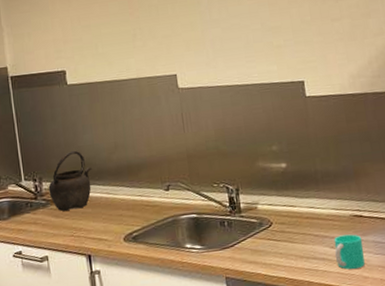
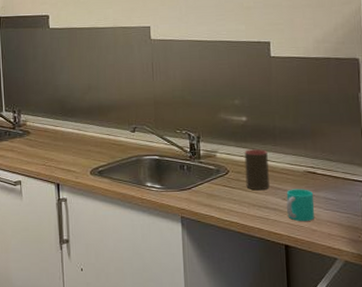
kettle: present [48,150,92,212] -> none [26,88,66,143]
cup: none [286,196,316,241] -> present [244,149,270,191]

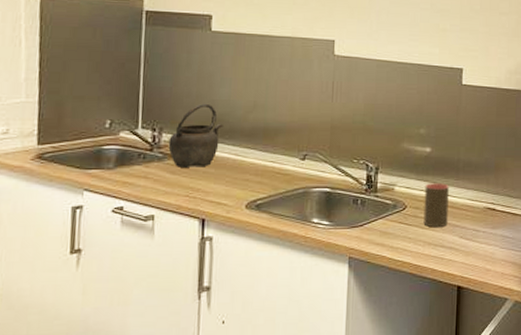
kettle: none [26,88,66,143] -> present [168,103,223,169]
cup: present [286,189,315,221] -> none [462,226,491,260]

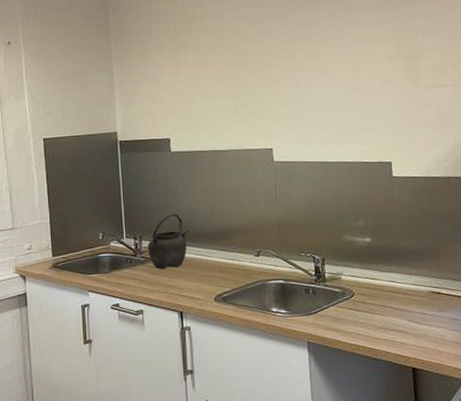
cup: present [423,183,449,228] -> none [369,270,395,313]

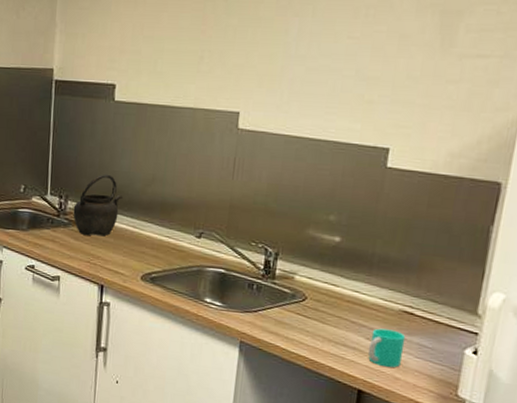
cup: none [412,309,441,343] -> present [367,328,406,368]

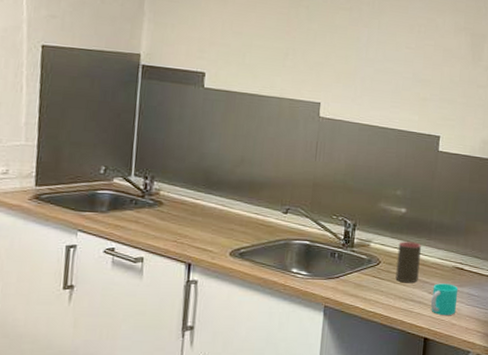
kettle: present [73,174,123,237] -> none [159,155,212,216]
cup: none [324,276,359,325] -> present [395,241,421,283]

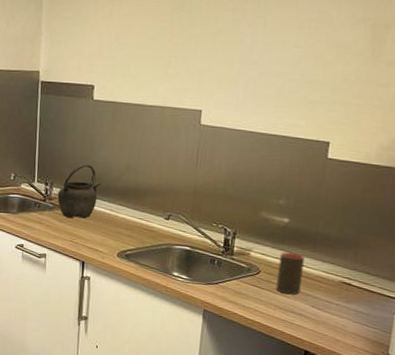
kettle: none [159,155,212,216] -> present [57,163,101,219]
cup: present [430,283,458,315] -> none [312,297,345,331]

